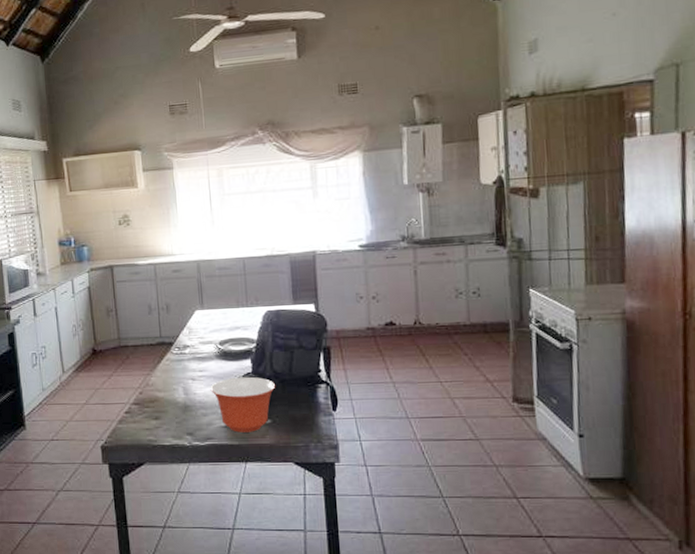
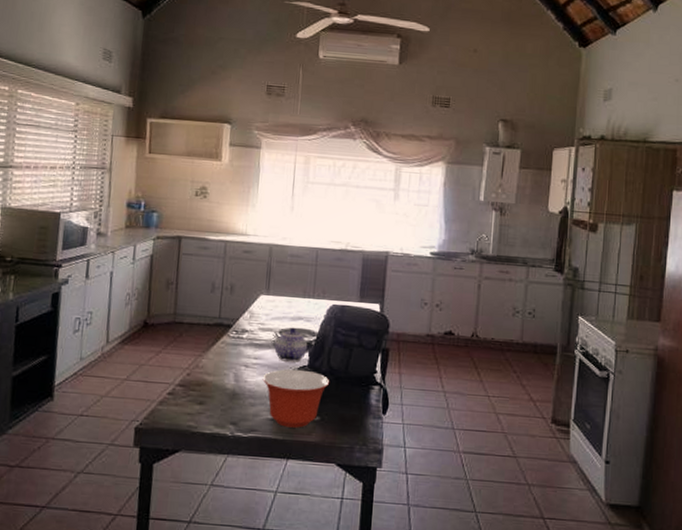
teapot: none [217,337,249,371] -> present [274,327,308,362]

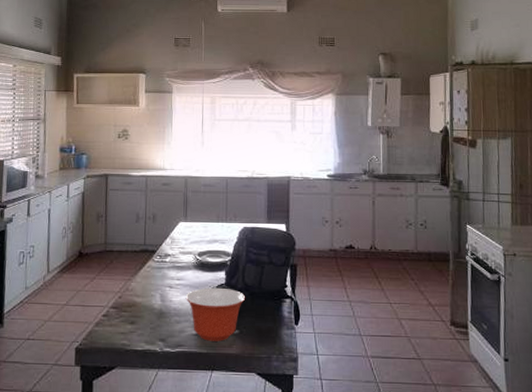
teapot: present [274,327,308,362] -> none [194,249,224,281]

